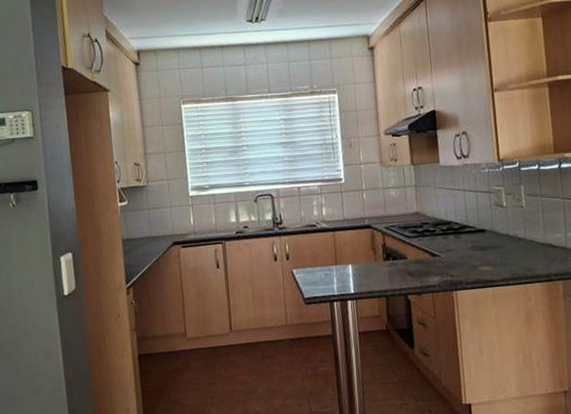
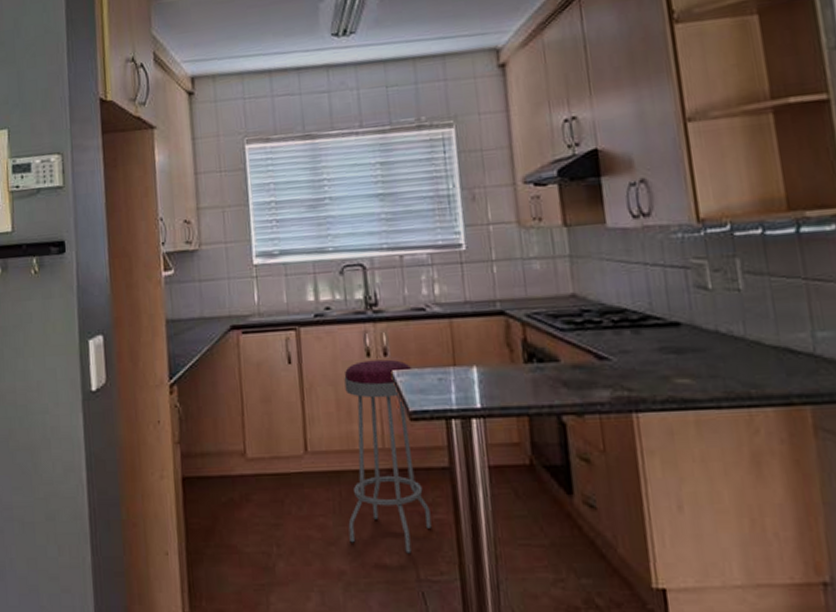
bar stool: none [258,262,320,396] -> present [344,359,432,554]

